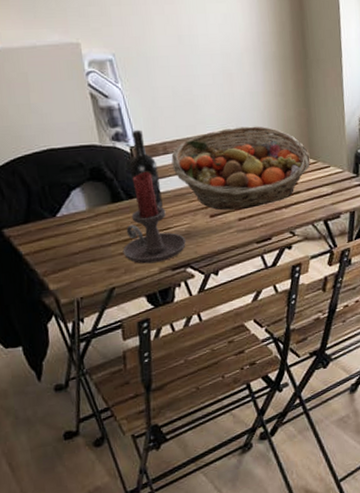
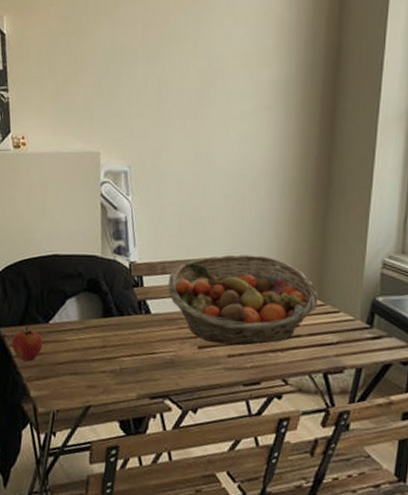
apple: none [18,224,54,258] -> present [11,327,43,362]
candle holder: present [122,172,186,264] -> none [104,290,169,388]
wine bottle: present [129,129,163,209] -> none [125,245,153,332]

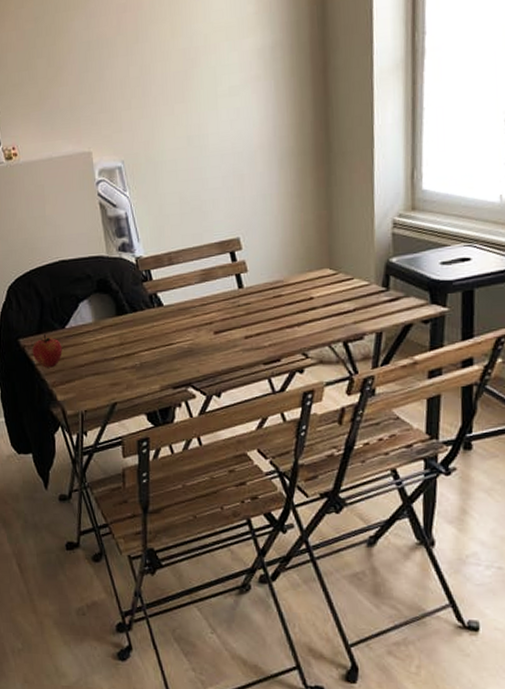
fruit basket: present [168,254,318,346] -> none [176,232,330,327]

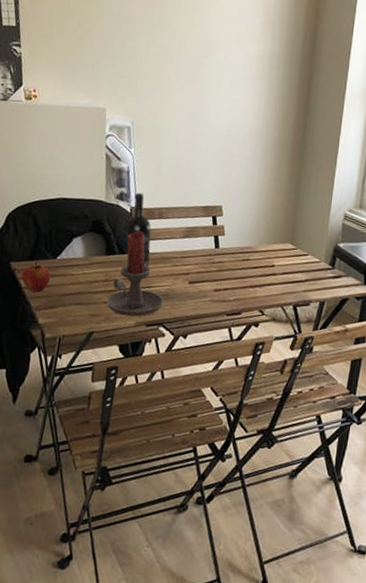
candle holder: none [125,284,188,381] -> present [106,232,163,317]
wine bottle: none [134,239,166,324] -> present [126,192,152,268]

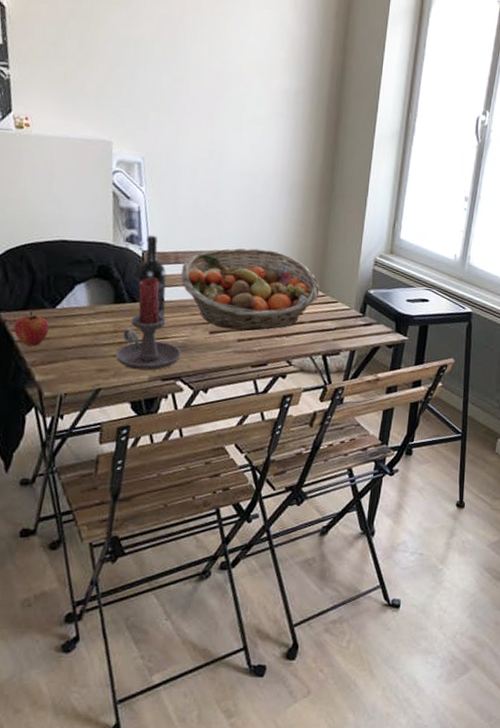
fruit basket: none [164,204,291,282] -> present [180,248,320,331]

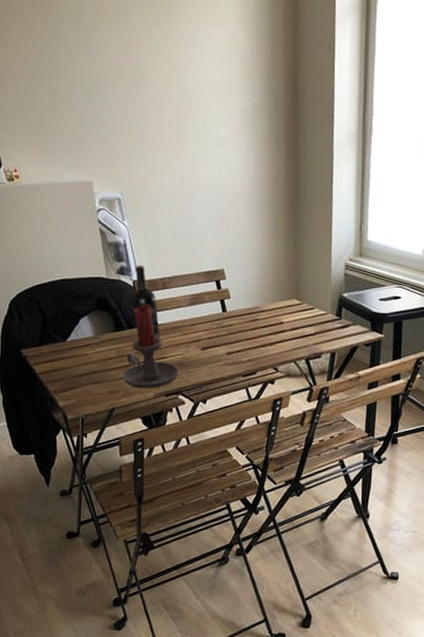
apple: present [13,311,49,346] -> none [34,346,64,377]
fruit basket: present [180,248,320,331] -> none [169,266,296,345]

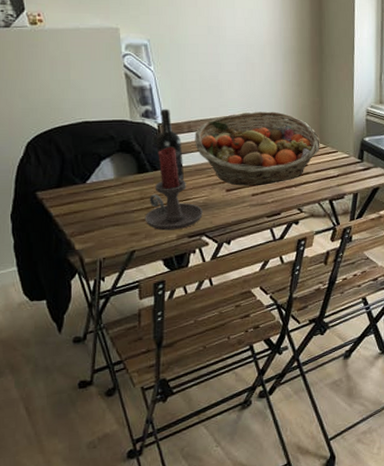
fruit basket: none [169,266,296,345] -> present [195,111,320,186]

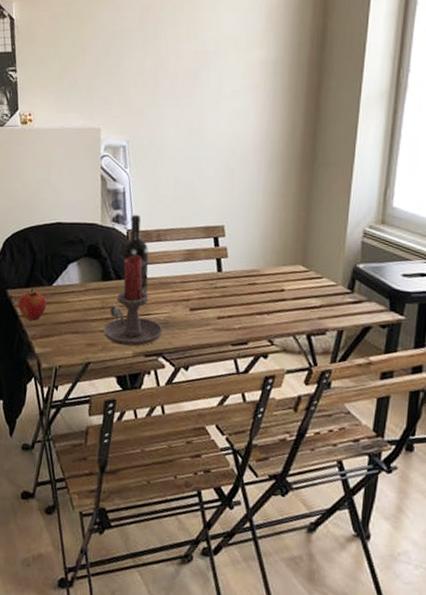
apple: none [50,188,82,219] -> present [17,289,47,321]
fruit basket: present [195,111,320,186] -> none [162,223,303,308]

